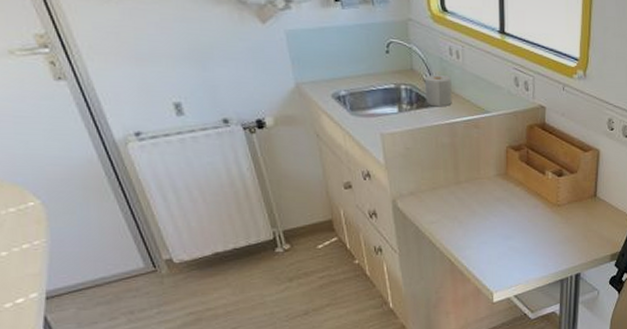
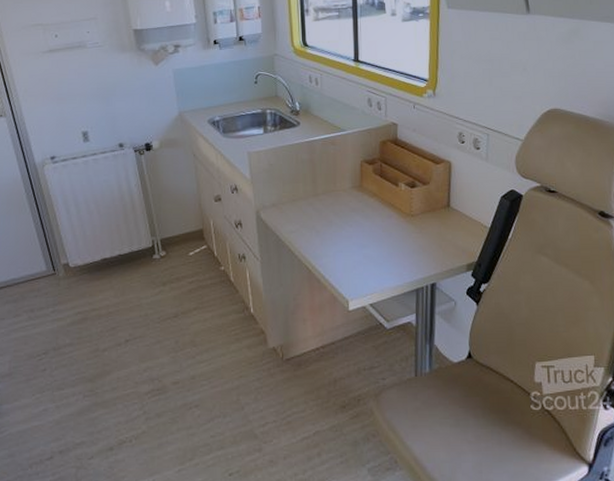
paper towel roll: present [425,74,452,107] -> none [288,99,311,128]

